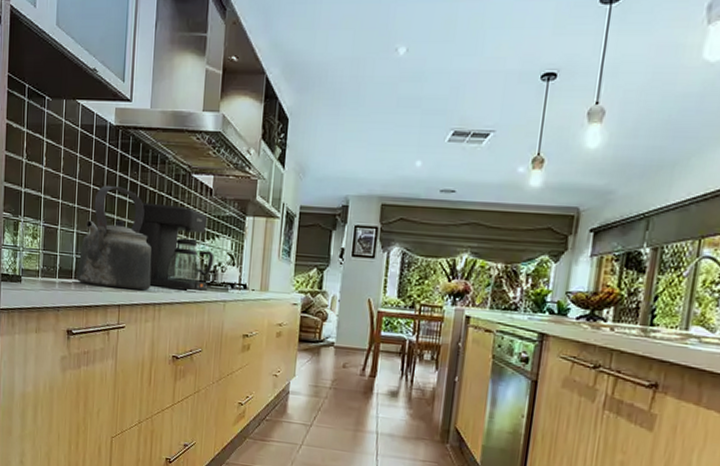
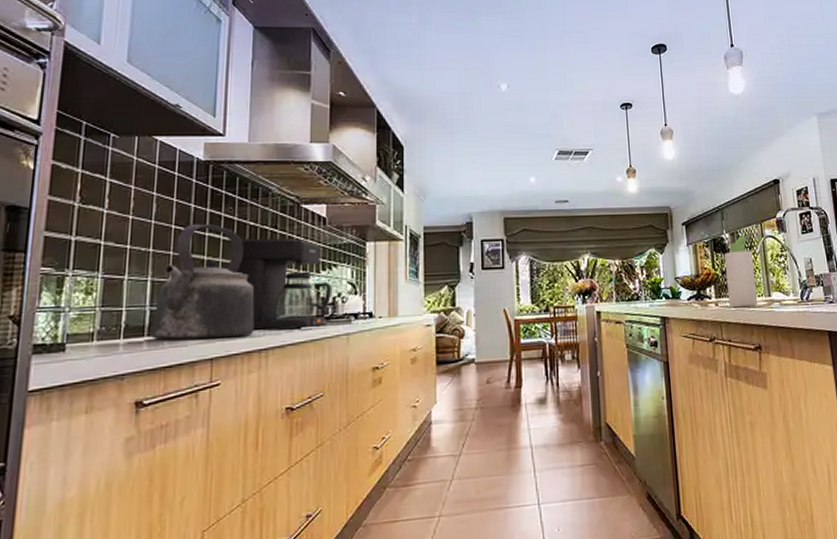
bottle: none [629,248,687,339] -> present [725,231,758,308]

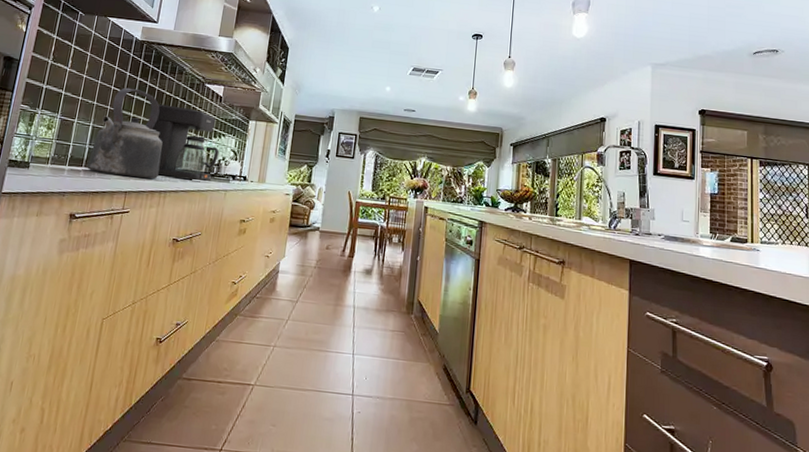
bottle: present [725,231,758,308] -> none [542,160,574,227]

